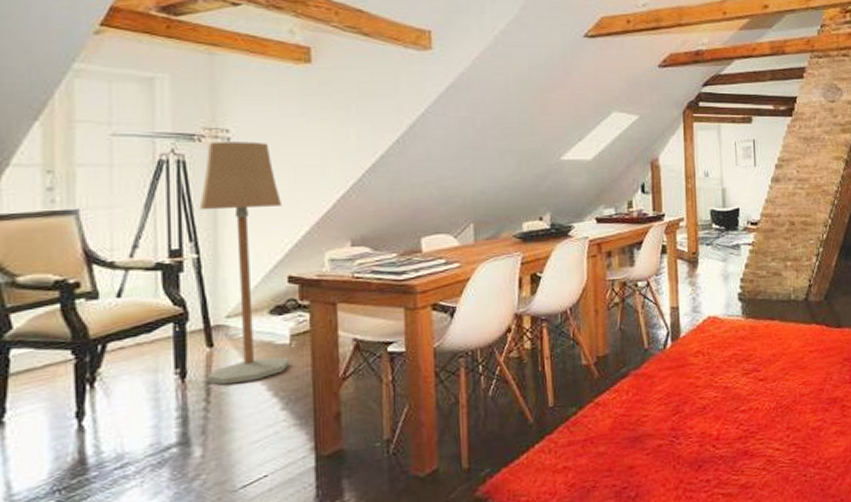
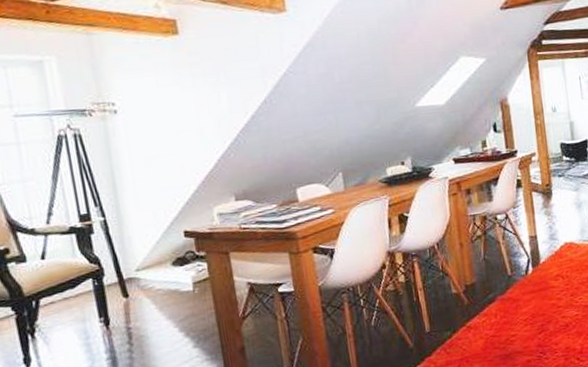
floor lamp: present [199,141,290,385] -> none [98,112,196,330]

